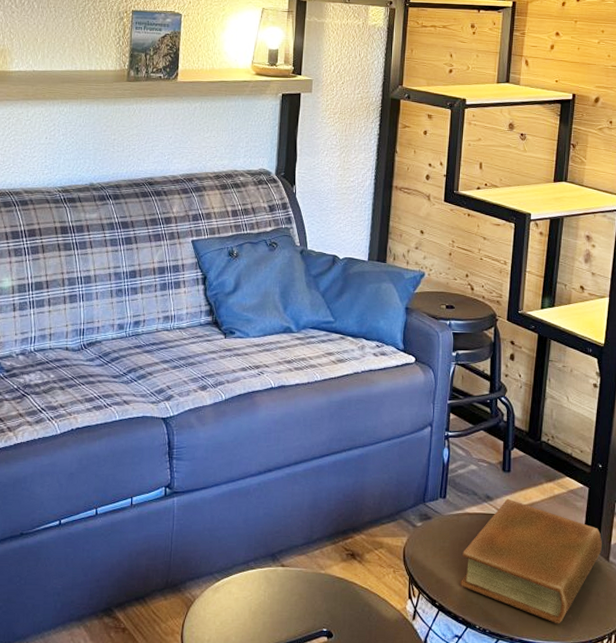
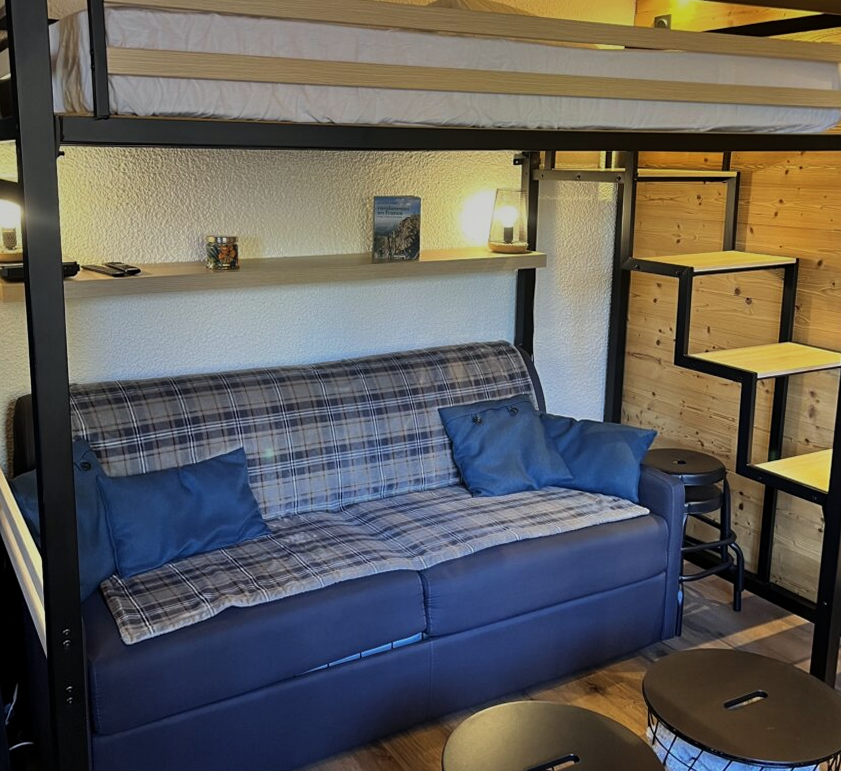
book: present [460,498,603,624] -> none [695,635,828,746]

